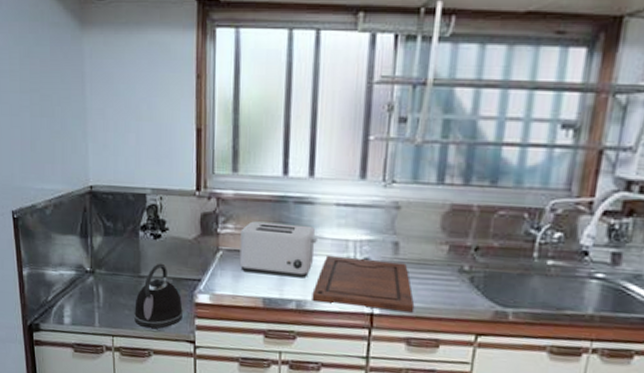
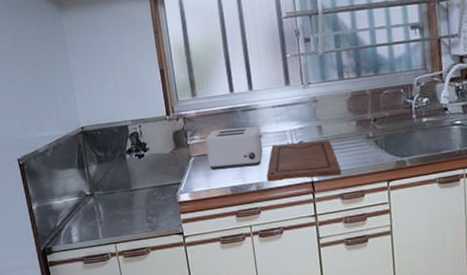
kettle: present [133,263,183,329] -> none [130,176,170,231]

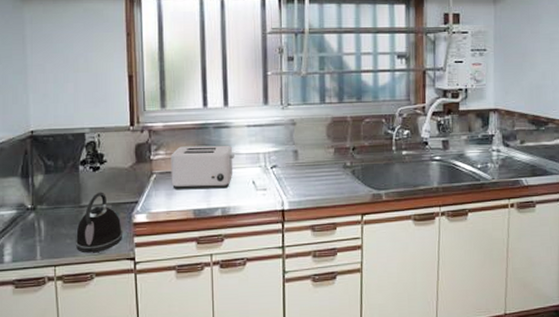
kettle: none [130,176,170,231] -> present [75,192,122,253]
cutting board: present [266,140,342,181] -> none [234,166,315,207]

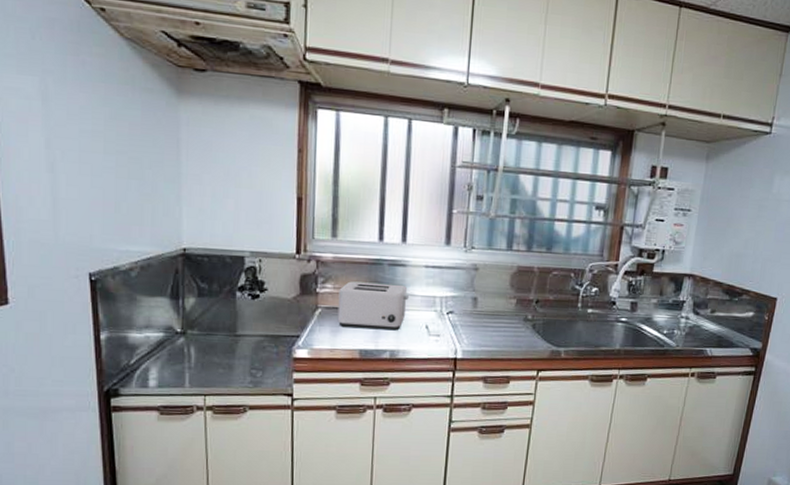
kettle: present [75,192,122,253] -> none [228,321,281,385]

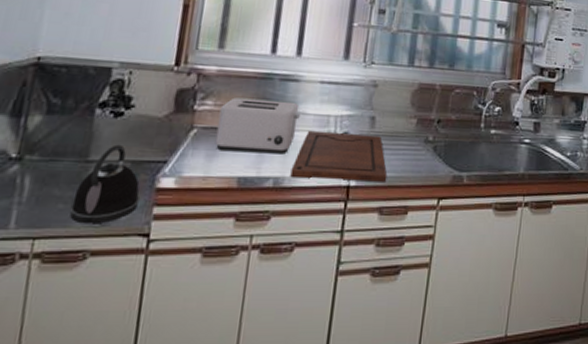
kettle: none [228,321,281,385] -> present [69,144,140,224]
cutting board: none [404,310,490,355] -> present [290,130,387,182]

